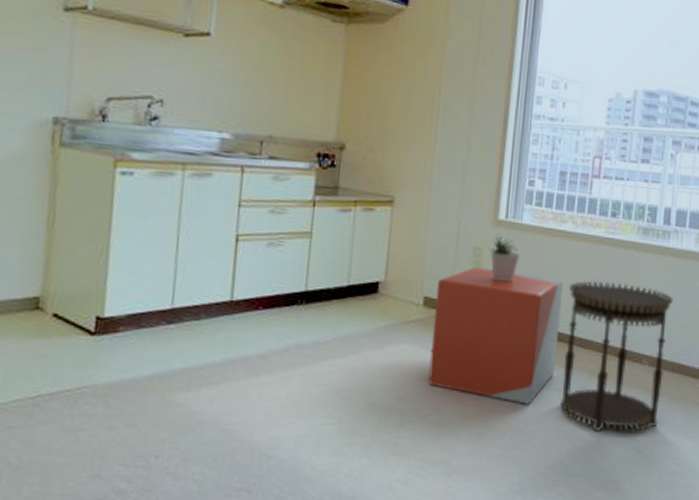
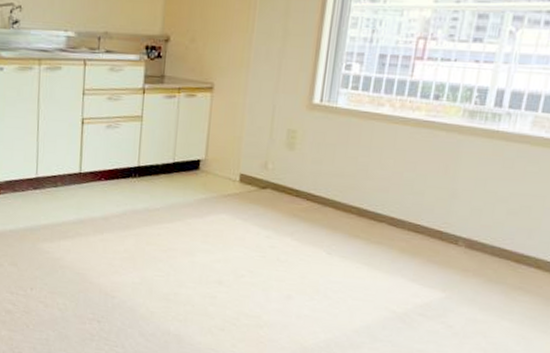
stool: present [428,267,564,405] -> none [243,148,378,275]
potted plant: present [490,234,520,282] -> none [304,117,333,163]
side table: present [559,281,673,432] -> none [367,163,499,308]

